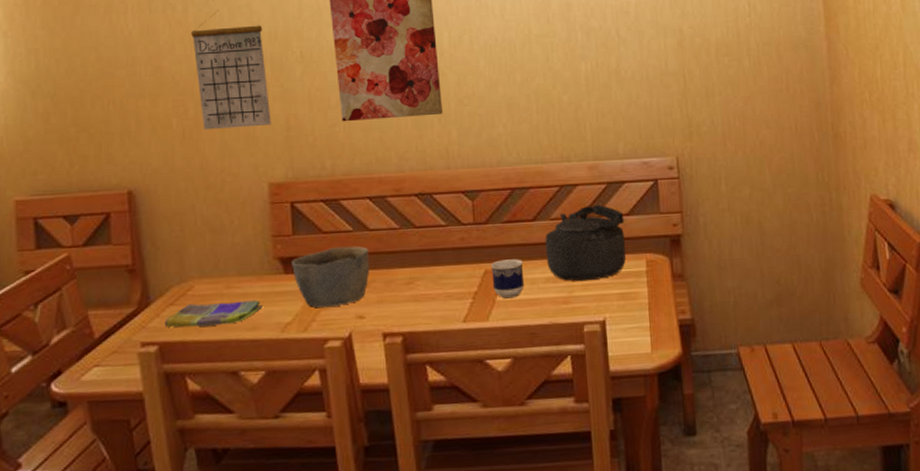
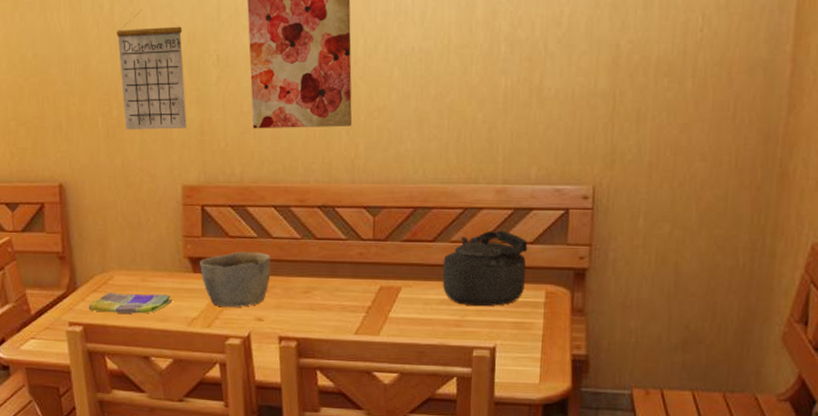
cup: present [490,259,525,299] -> none [386,278,419,316]

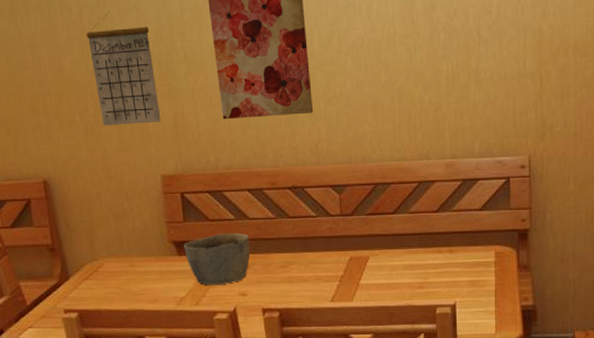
dish towel: present [88,292,172,314] -> none [81,277,161,298]
kettle: present [442,230,528,307] -> none [404,199,477,269]

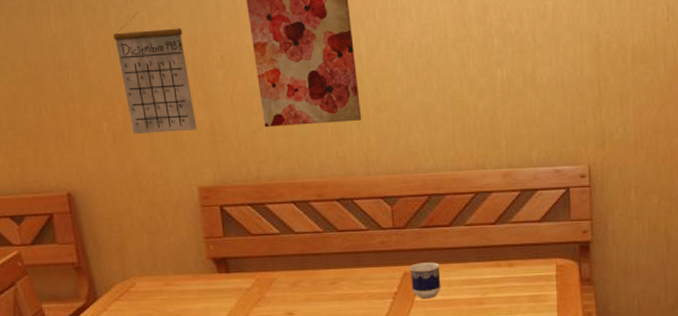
bowl: present [184,232,251,286] -> none [224,247,297,305]
cup: none [355,248,385,283] -> present [409,262,441,299]

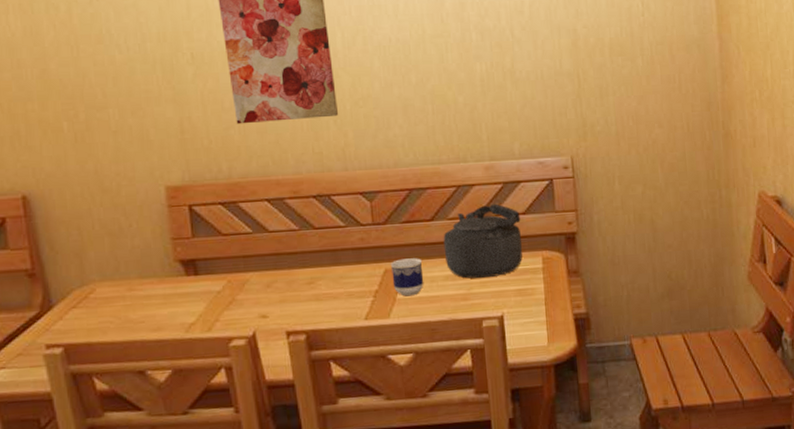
calendar: present [113,11,197,135] -> none [77,9,165,134]
kettle: none [460,211,537,284] -> present [443,203,523,279]

